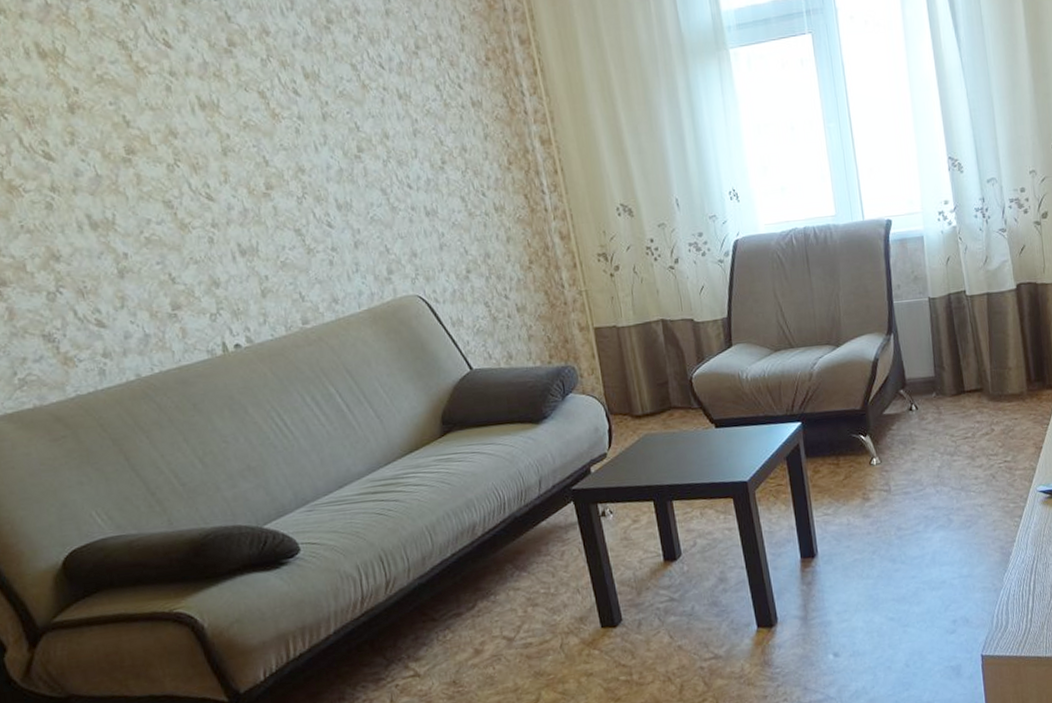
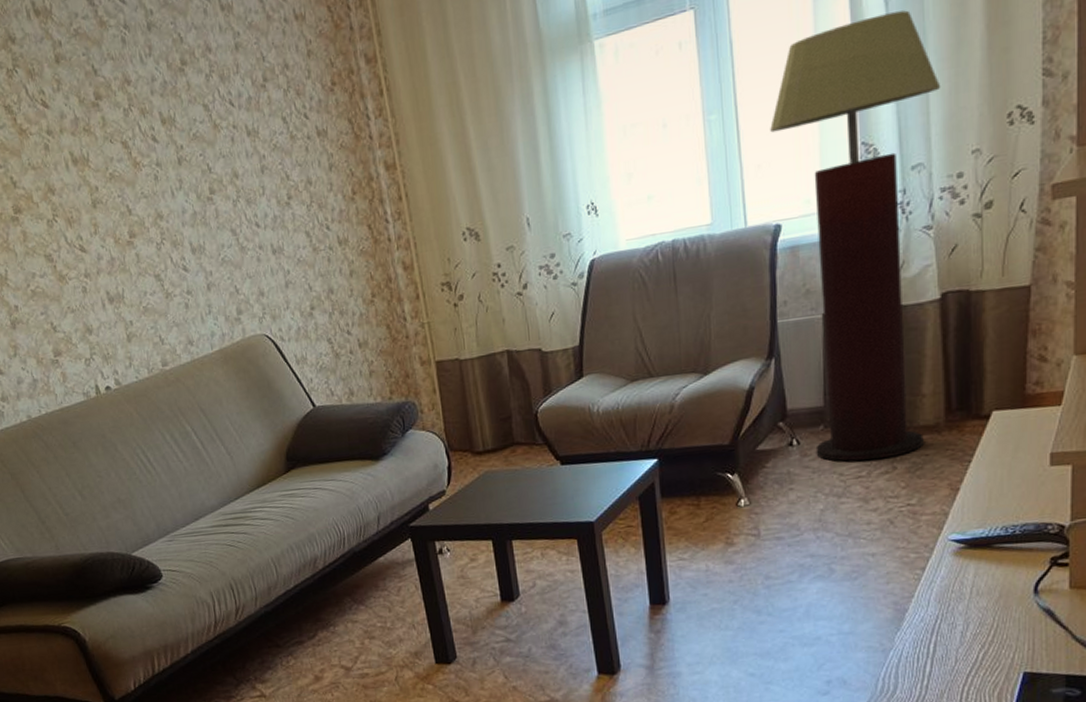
floor lamp: none [878,56,1013,425] -> present [770,10,941,462]

